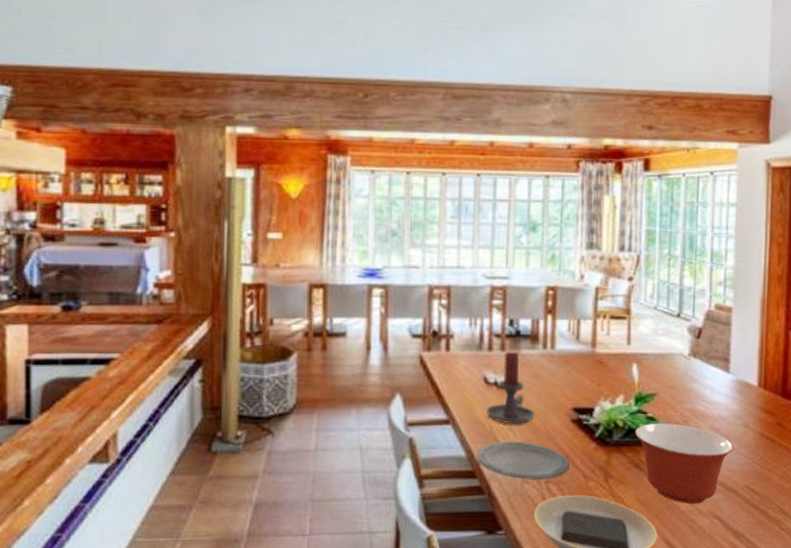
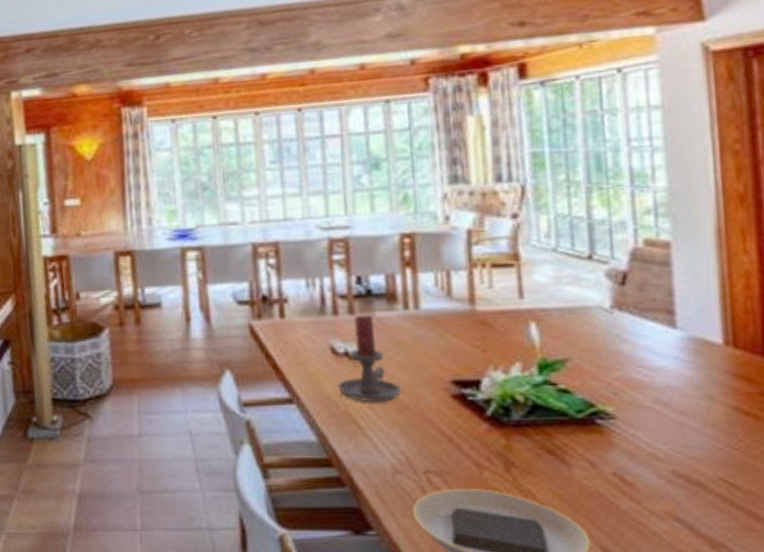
plate: present [477,440,570,480] -> none [331,422,455,469]
mixing bowl: present [635,423,733,504] -> none [542,397,694,501]

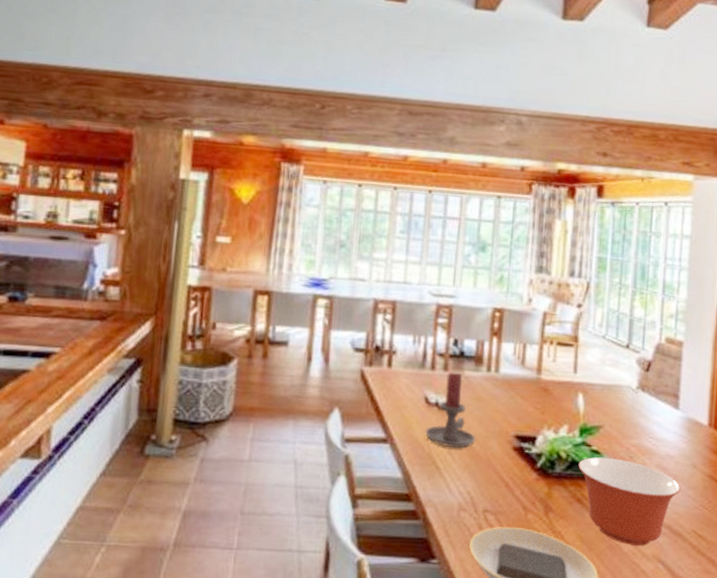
mixing bowl: none [542,397,694,501] -> present [578,457,681,546]

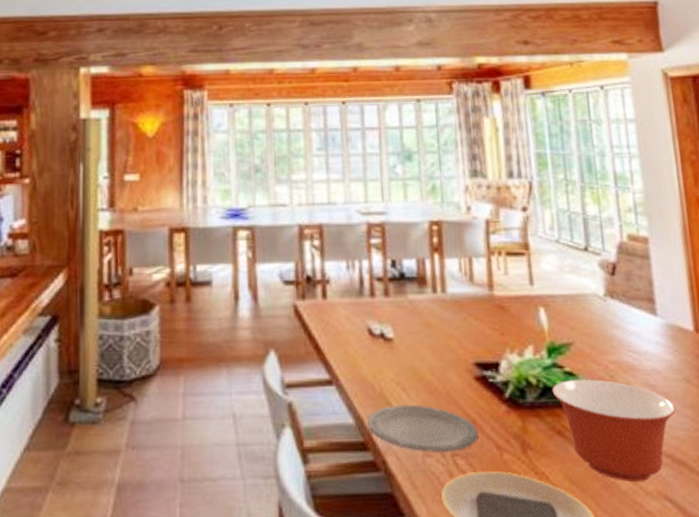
plate: none [413,465,509,508] -> present [367,404,479,452]
candle holder: present [425,372,476,449] -> none [373,297,431,384]

